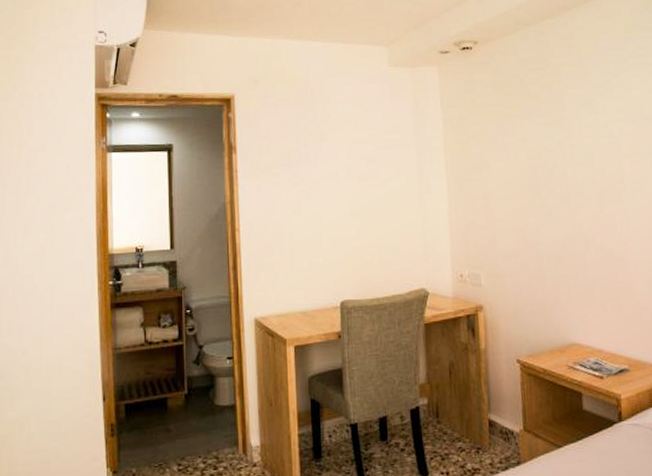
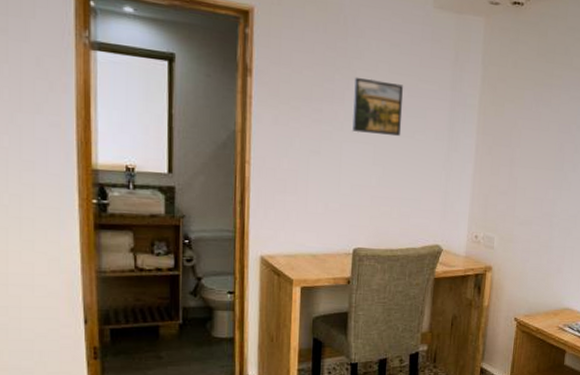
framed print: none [326,138,373,189] -> present [352,77,403,137]

